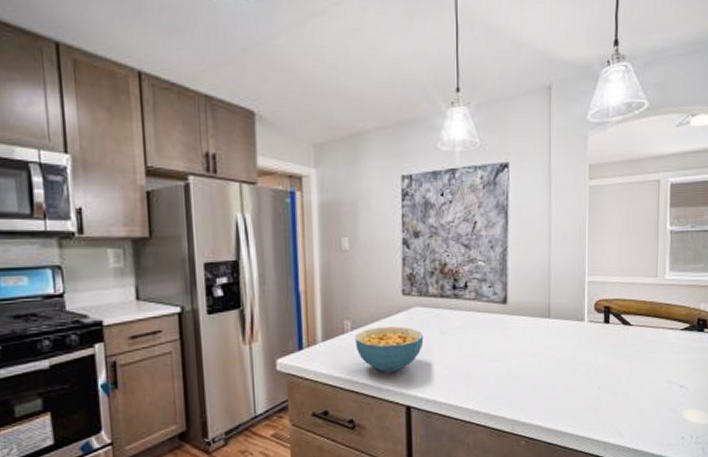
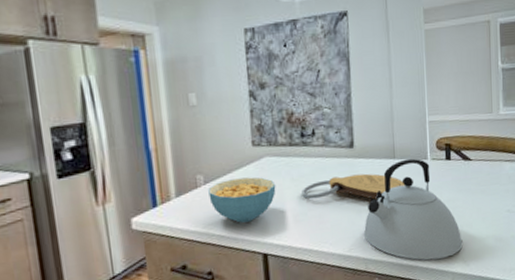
cutting board: none [450,331,559,359] -> present [302,173,406,200]
kettle: none [513,319,617,427] -> present [364,158,463,261]

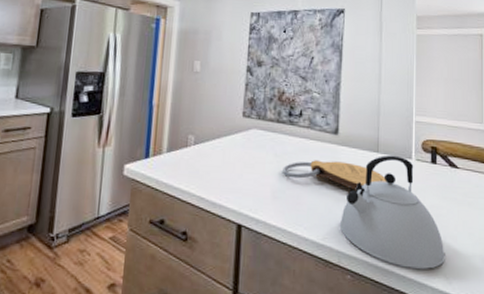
cereal bowl: present [208,177,276,223] -> none [196,144,259,189]

